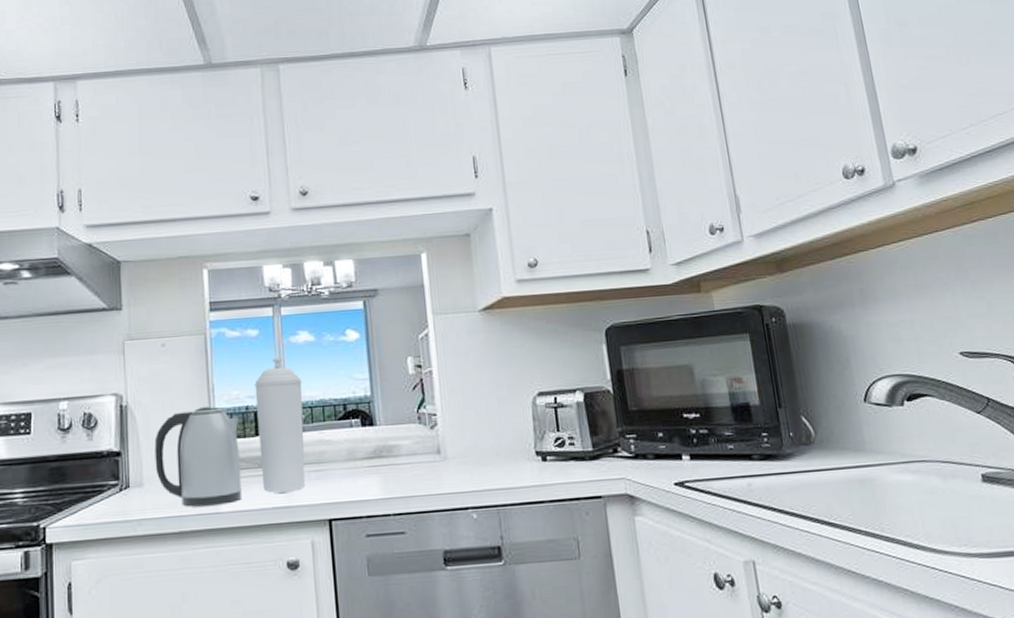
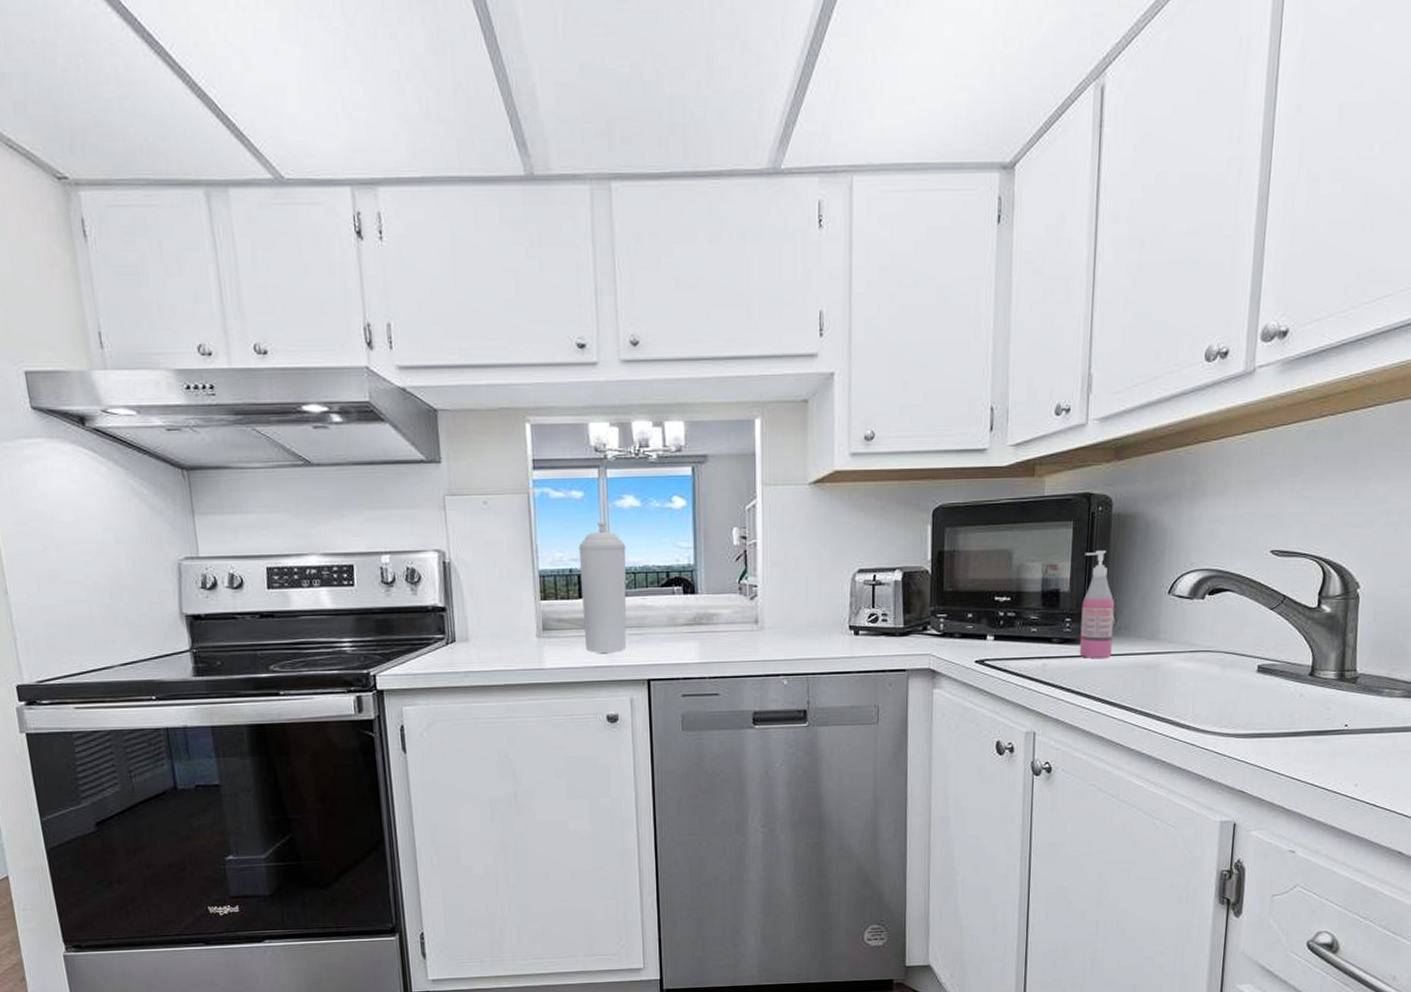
kettle: present [154,406,242,508] -> none [478,566,565,663]
soap dispenser: none [768,361,820,476] -> present [1079,551,1115,659]

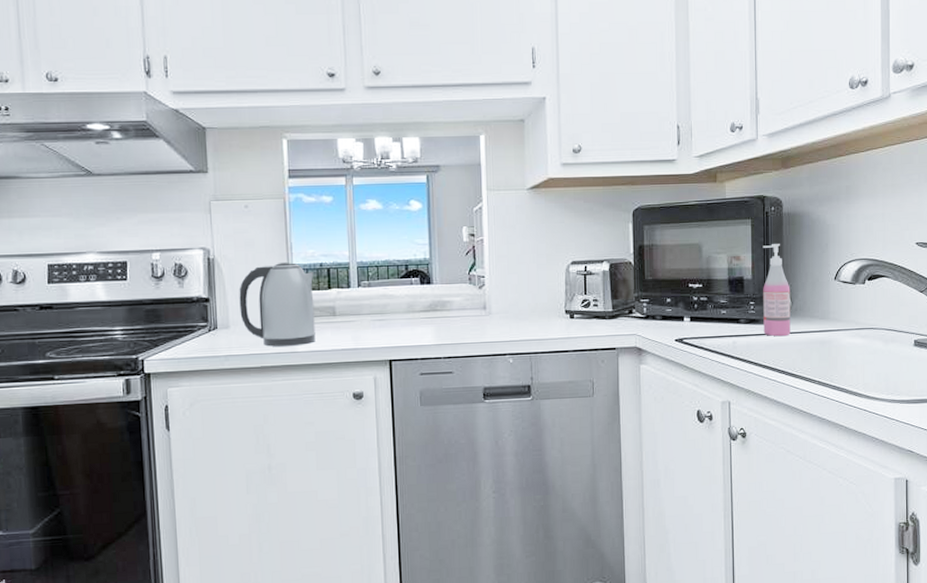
kettle: none [478,566,565,663] -> present [239,261,316,347]
canister: present [578,522,627,653] -> none [328,223,371,337]

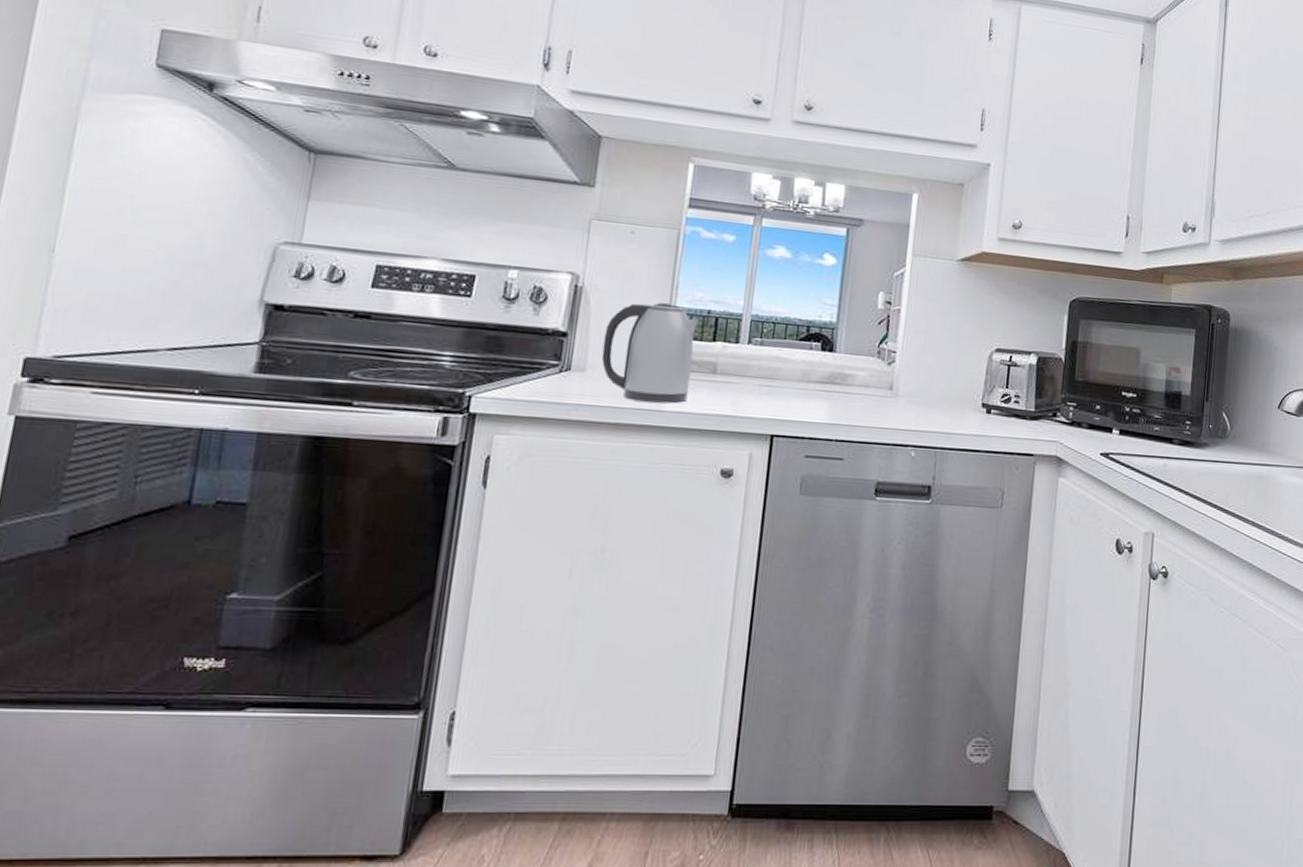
soap dispenser: present [763,244,791,337] -> none [1197,360,1231,466]

